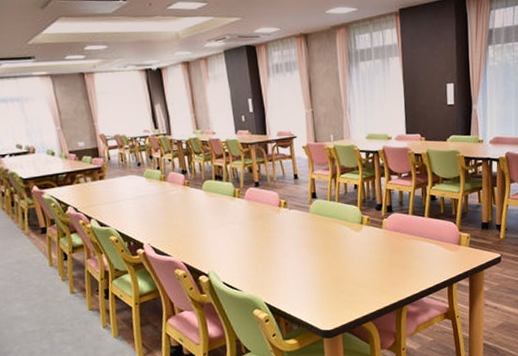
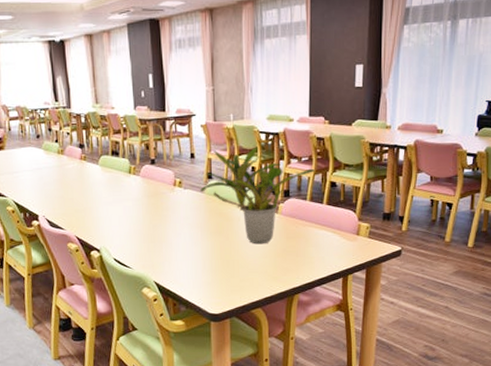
potted plant: none [305,165,415,260] -> present [200,146,315,245]

